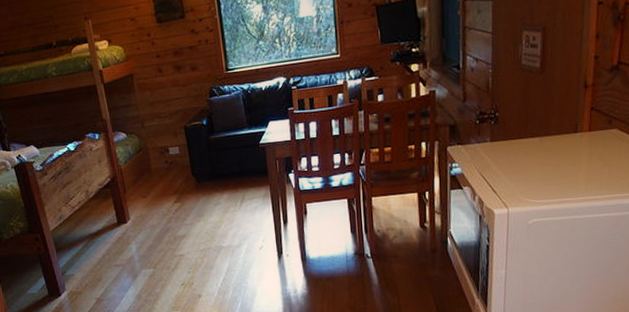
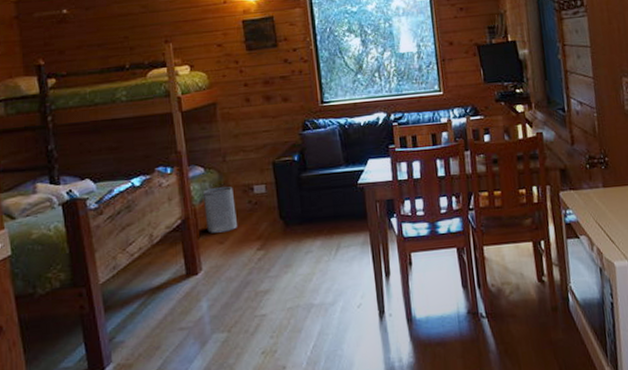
trash can: none [126,149,157,189] -> present [202,186,237,233]

